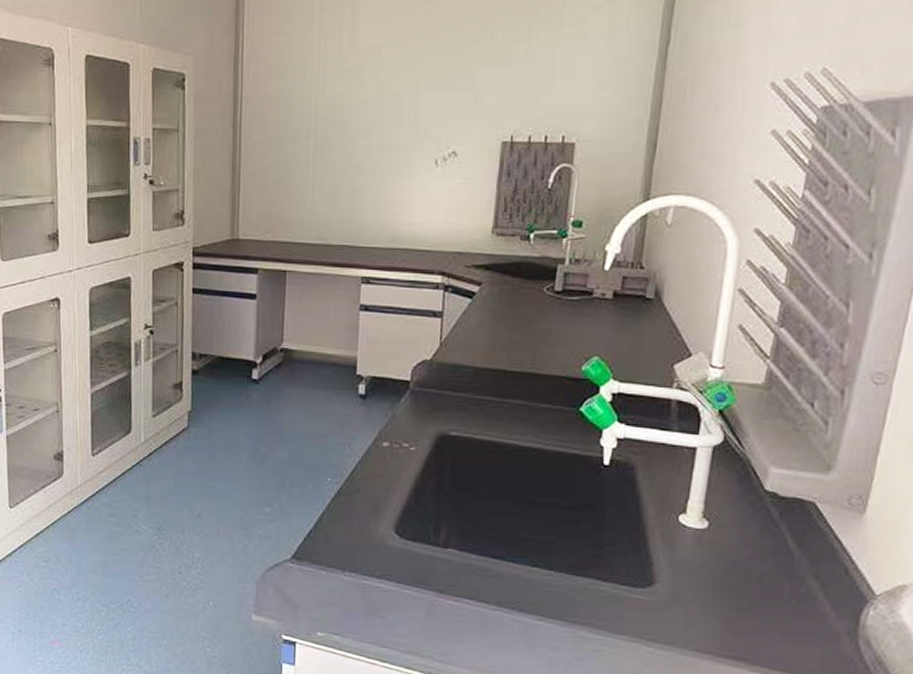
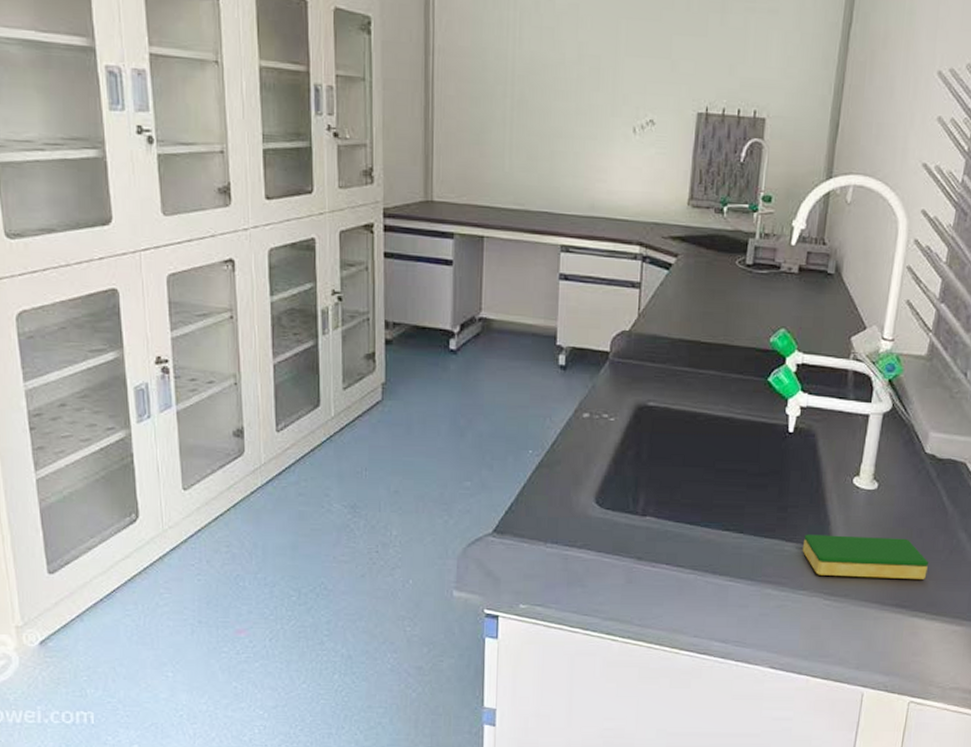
dish sponge: none [620,574,772,630] -> present [802,534,929,579]

